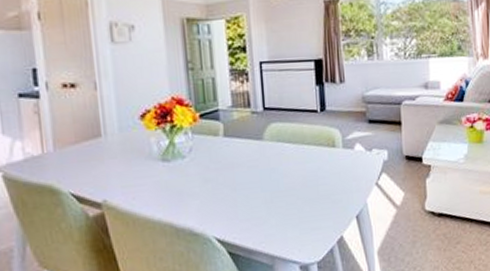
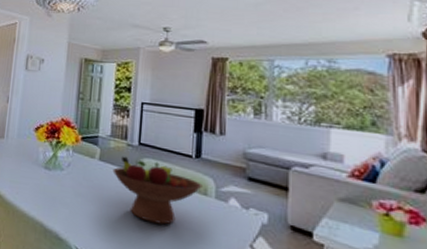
fruit bowl: none [240,124,330,189] -> present [112,156,202,225]

